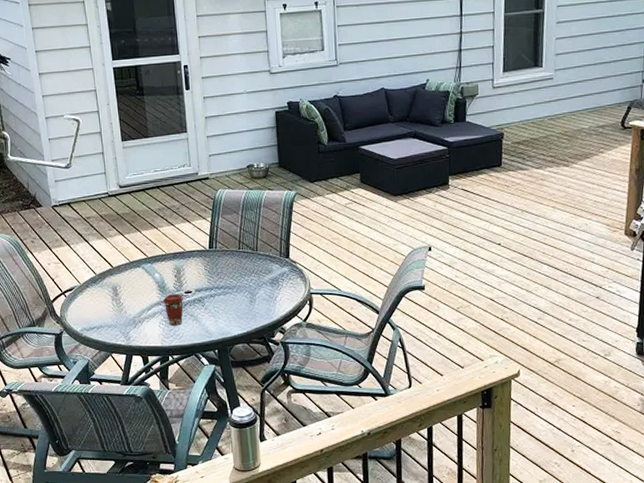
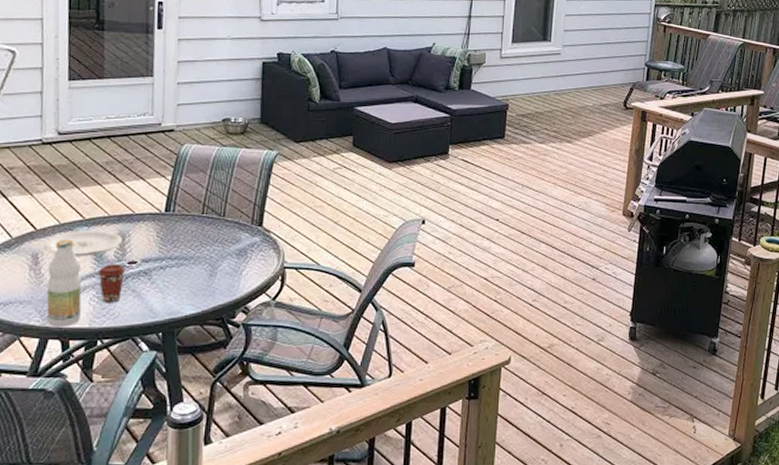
plate: none [120,265,178,288] -> present [44,229,122,256]
bottle: none [125,274,154,345] -> present [46,239,82,326]

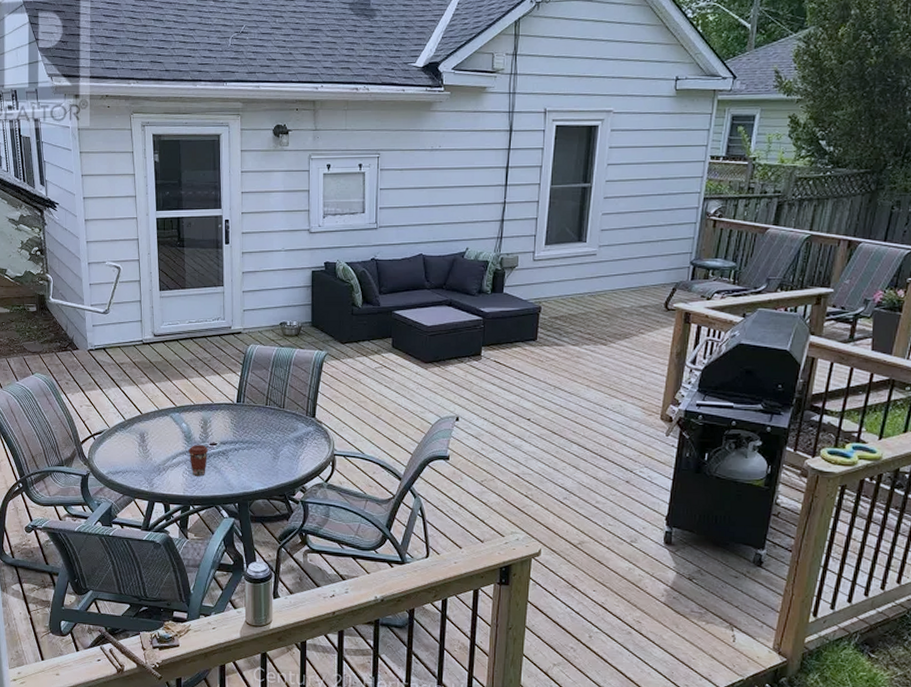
plate: present [44,229,122,256] -> none [149,415,205,437]
bottle: present [46,239,82,326] -> none [152,423,177,493]

